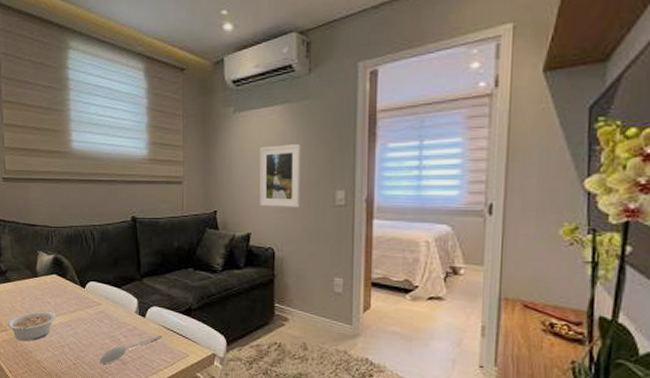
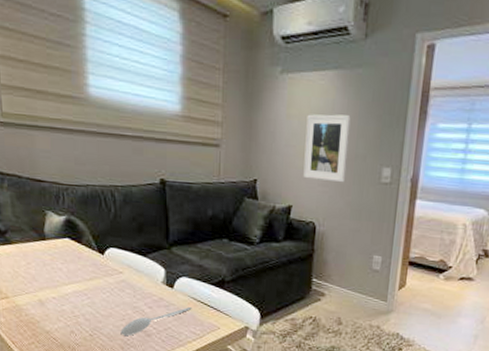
legume: present [8,312,55,342] -> none [9,278,68,311]

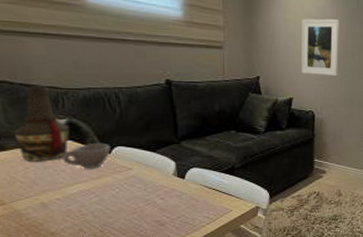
bottle: none [18,180,68,258] -> present [13,86,70,162]
cup: none [60,242,104,269] -> present [62,142,111,168]
spoon: present [120,307,192,336] -> none [132,195,204,227]

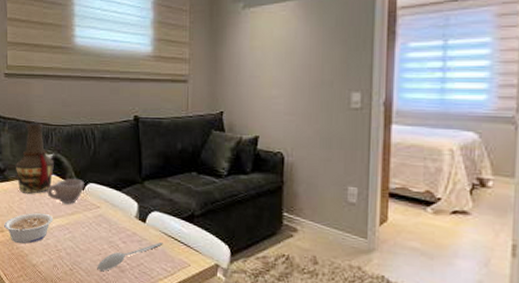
legume: none [5,181,73,215] -> present [4,213,53,244]
spoon: none [132,195,204,227] -> present [97,242,163,271]
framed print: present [301,18,340,77] -> none [269,42,314,111]

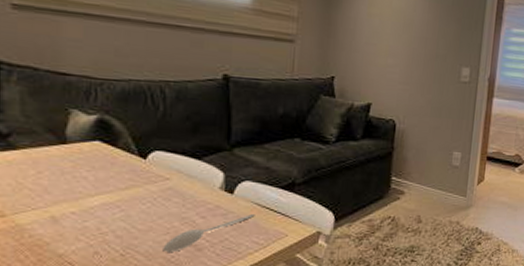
legume: present [4,213,53,244] -> none [7,190,94,231]
bottle: present [15,122,55,194] -> none [28,73,100,166]
cup: present [47,178,84,204] -> none [86,145,147,176]

